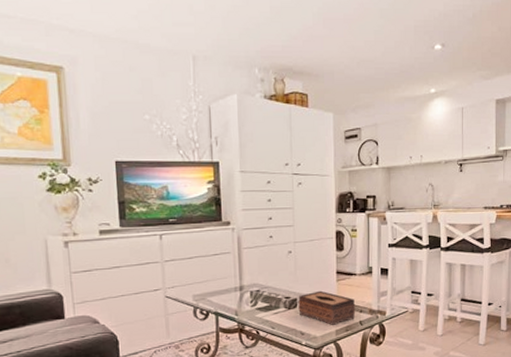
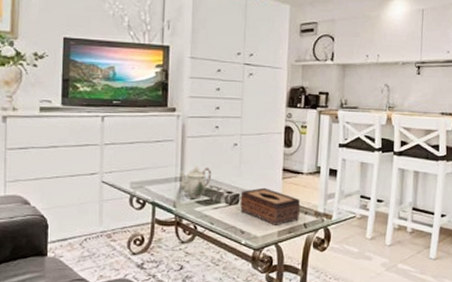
teapot: none [238,274,269,306] -> present [179,165,211,198]

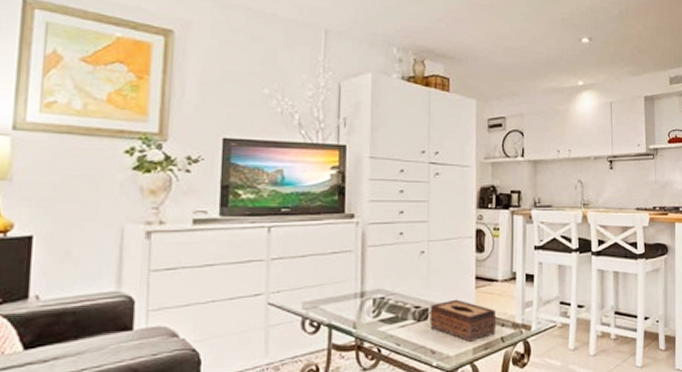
teapot: present [179,165,211,198] -> none [359,277,396,316]

